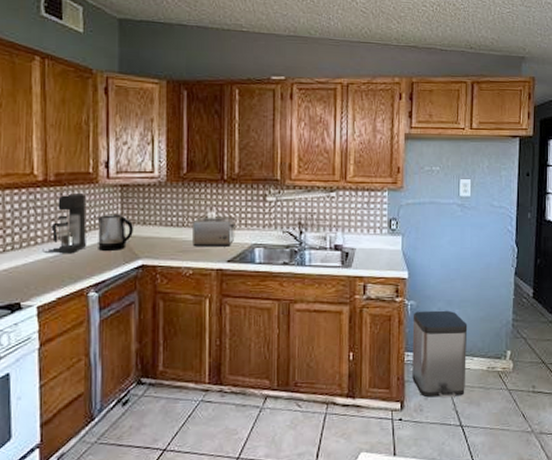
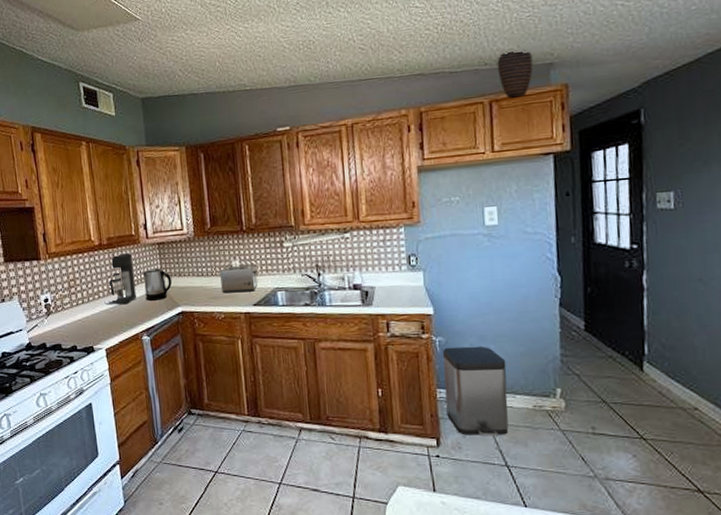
decorative vase: none [480,38,509,84] -> present [497,49,533,99]

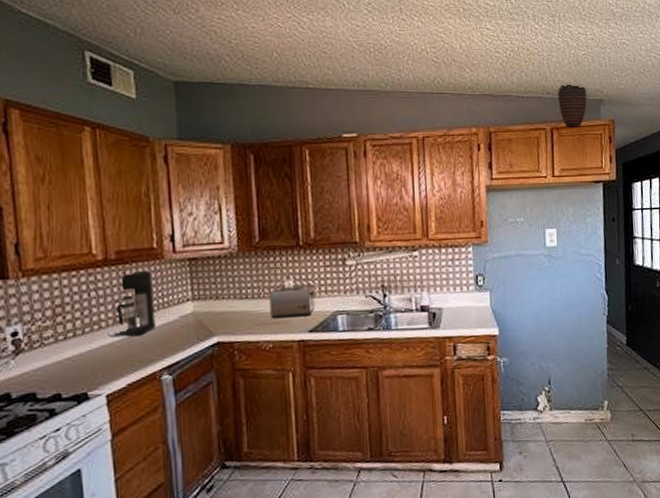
kettle: present [142,268,172,301] -> none [165,289,207,330]
pedal bin: present [443,346,509,437] -> none [507,365,564,456]

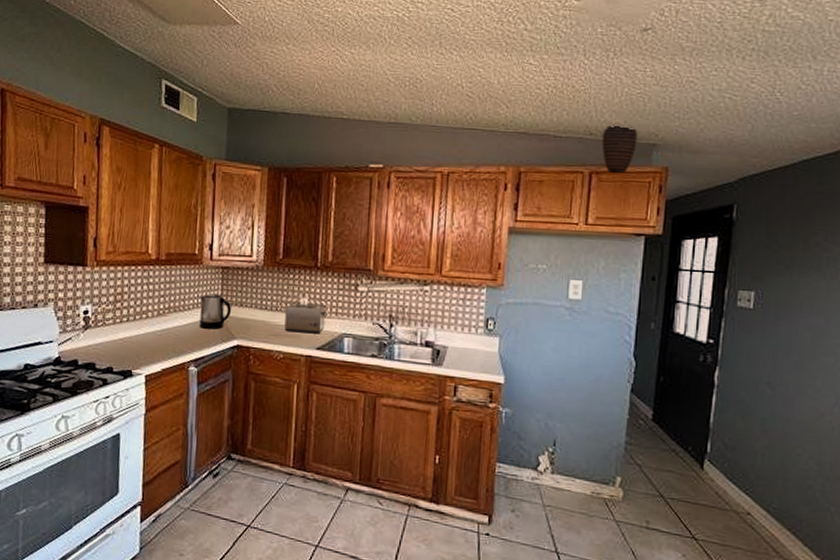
coffee maker: present [108,271,155,338] -> none [152,272,191,329]
kettle: none [165,289,207,330] -> present [199,294,232,330]

